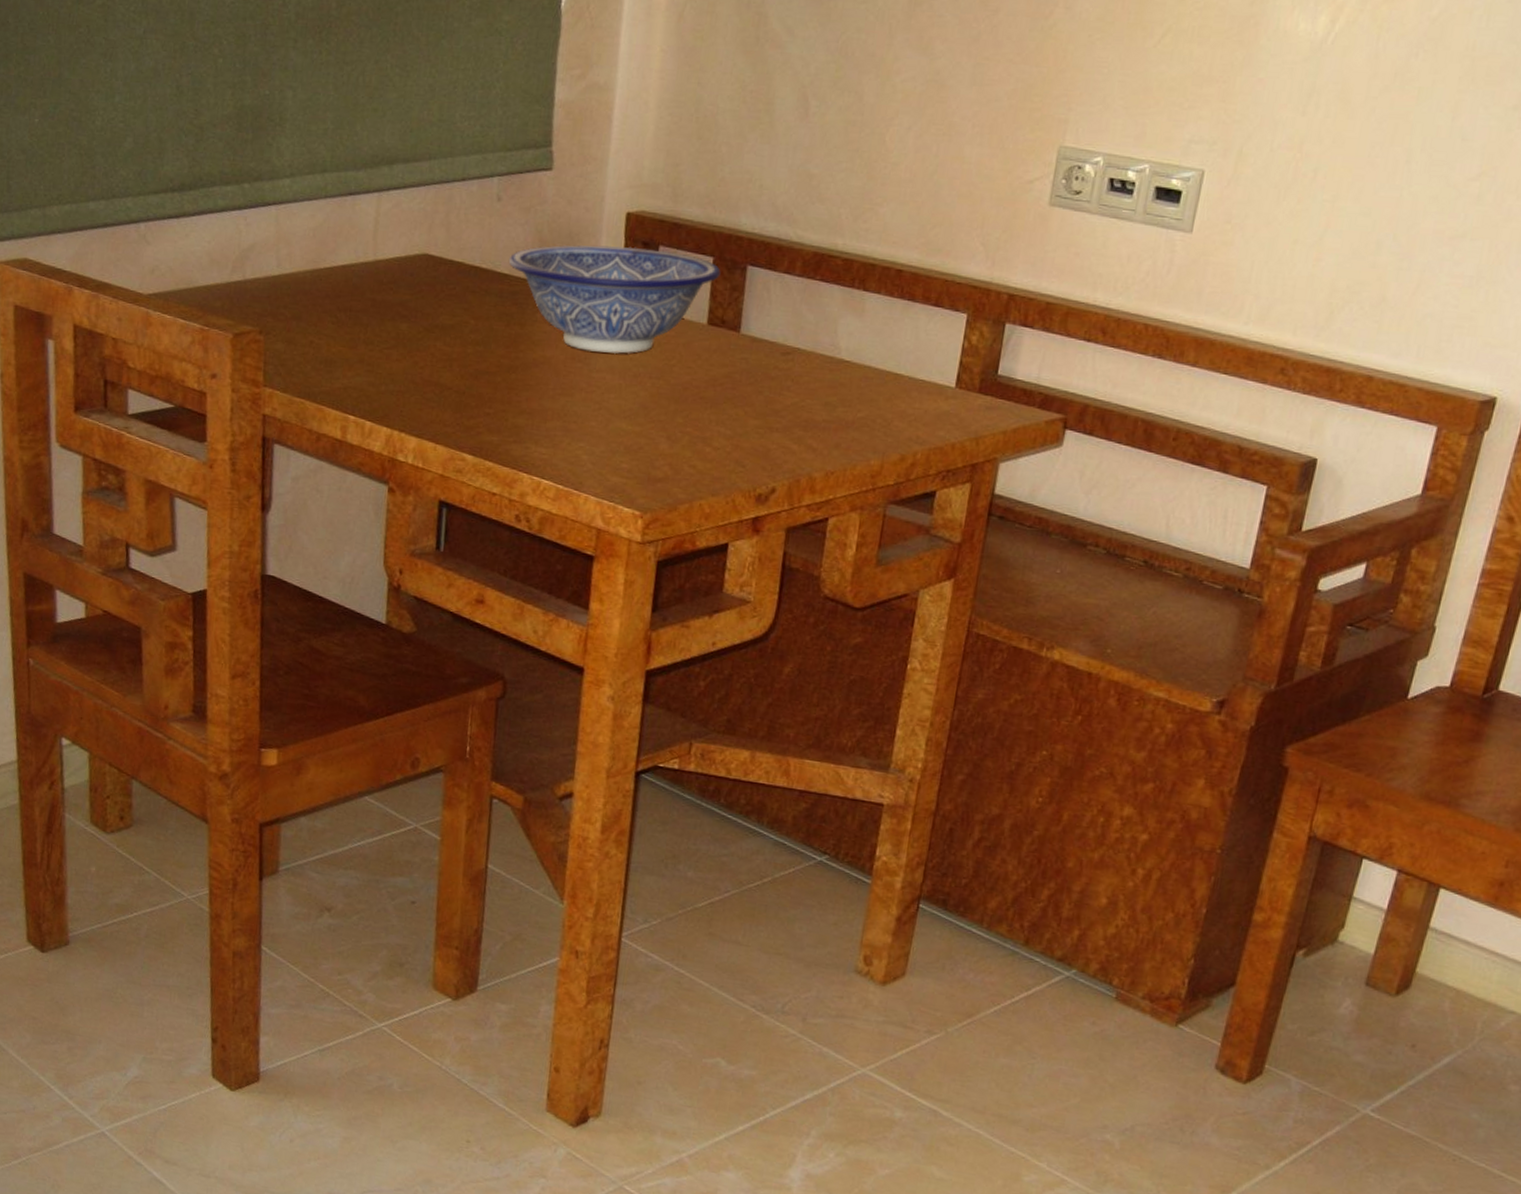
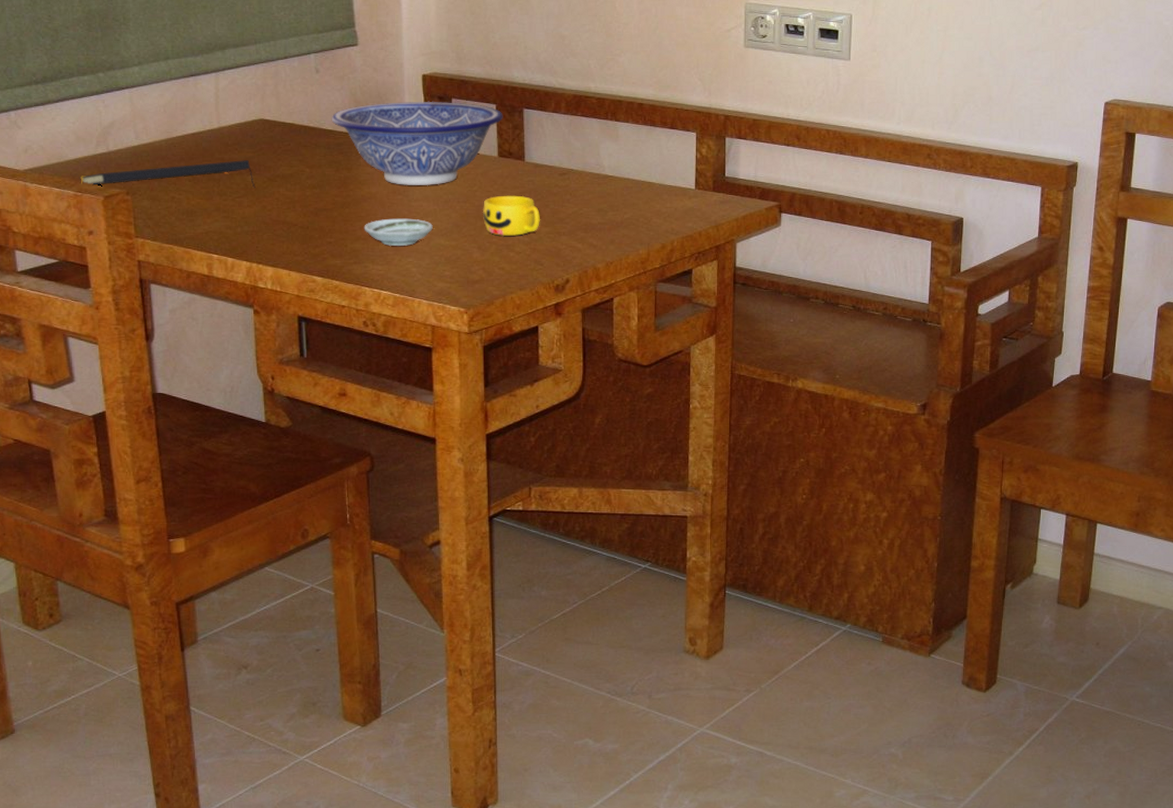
notepad: none [208,302,409,340] -> present [79,160,256,189]
saucer: none [530,390,615,427] -> present [364,218,433,246]
cup: none [678,374,751,427] -> present [482,195,541,237]

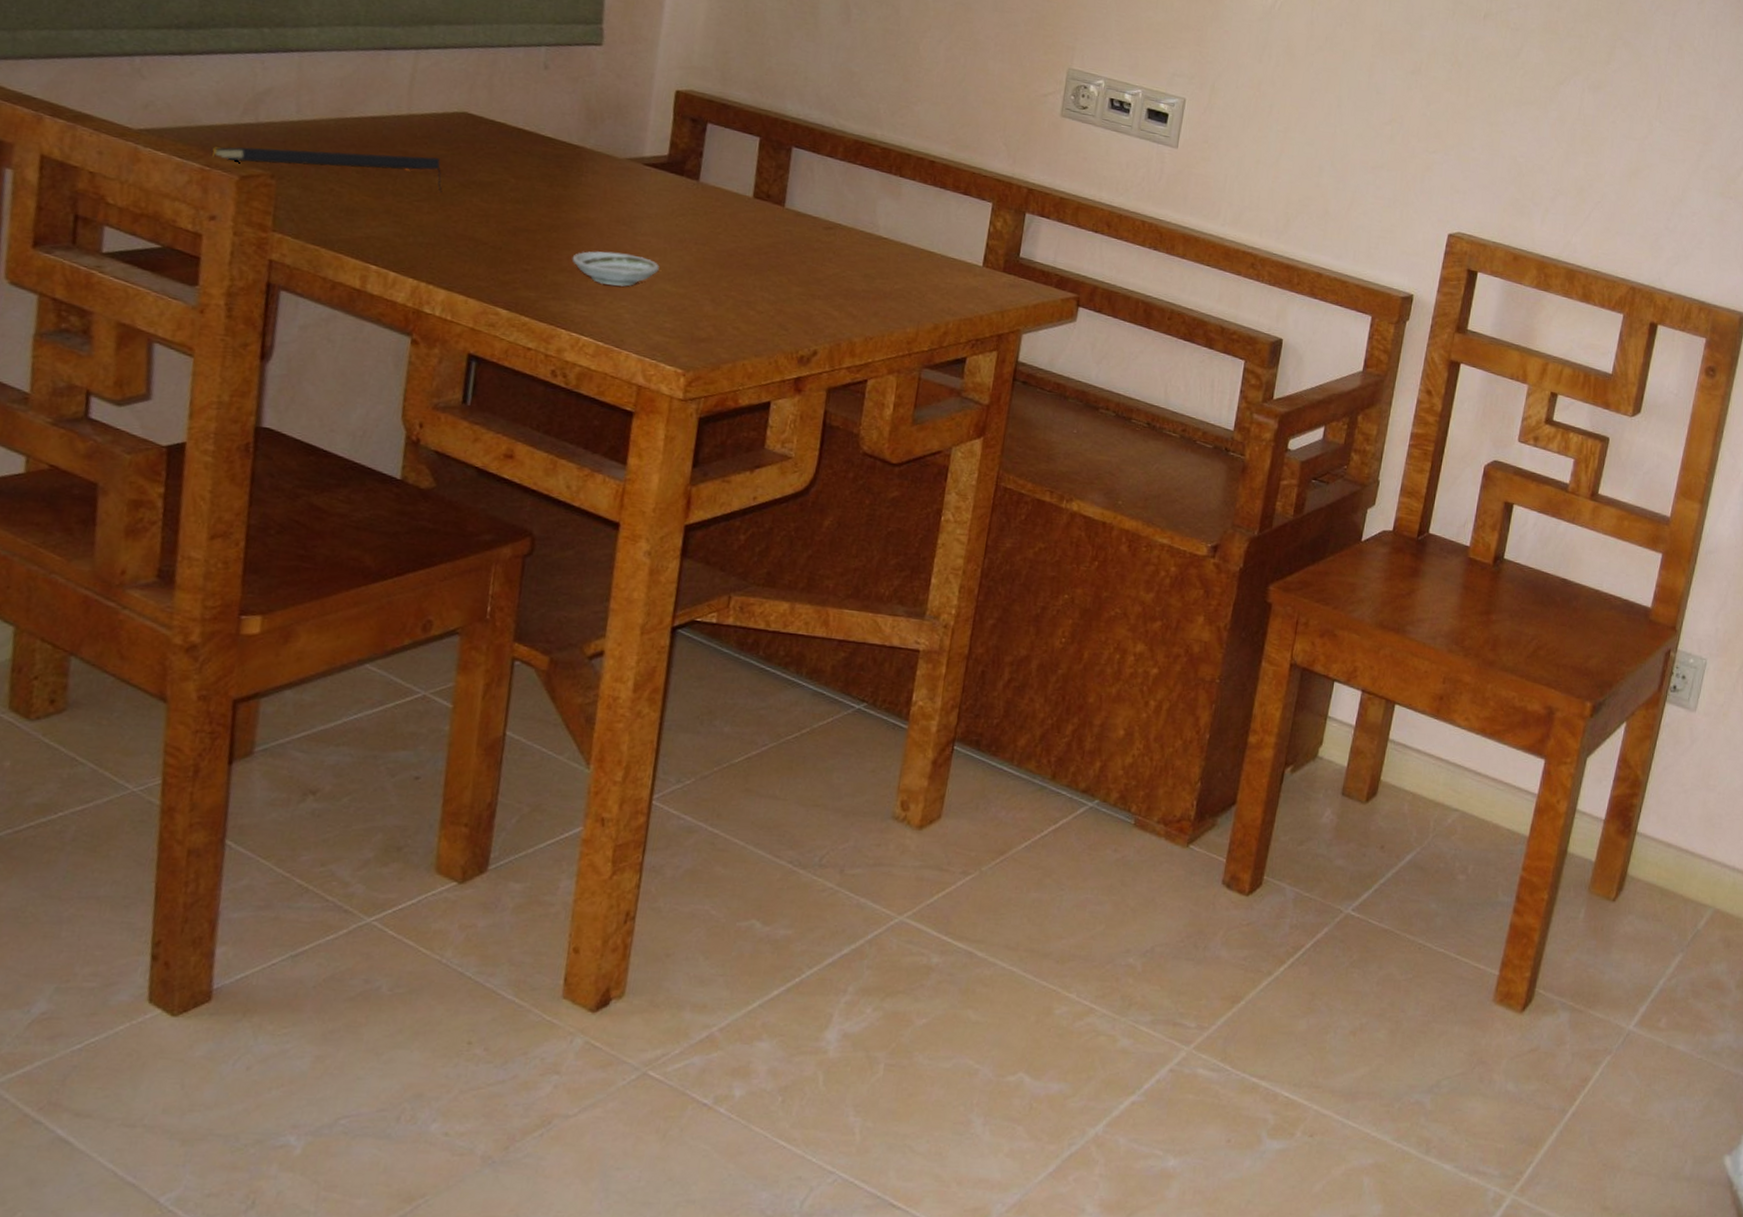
decorative bowl: present [331,101,503,185] -> none [553,115,767,220]
cup: present [482,195,541,237] -> none [723,242,794,293]

